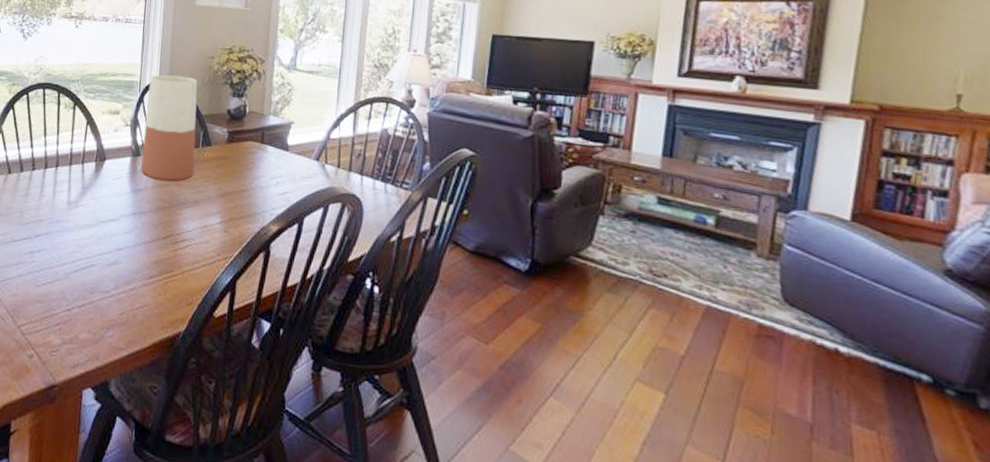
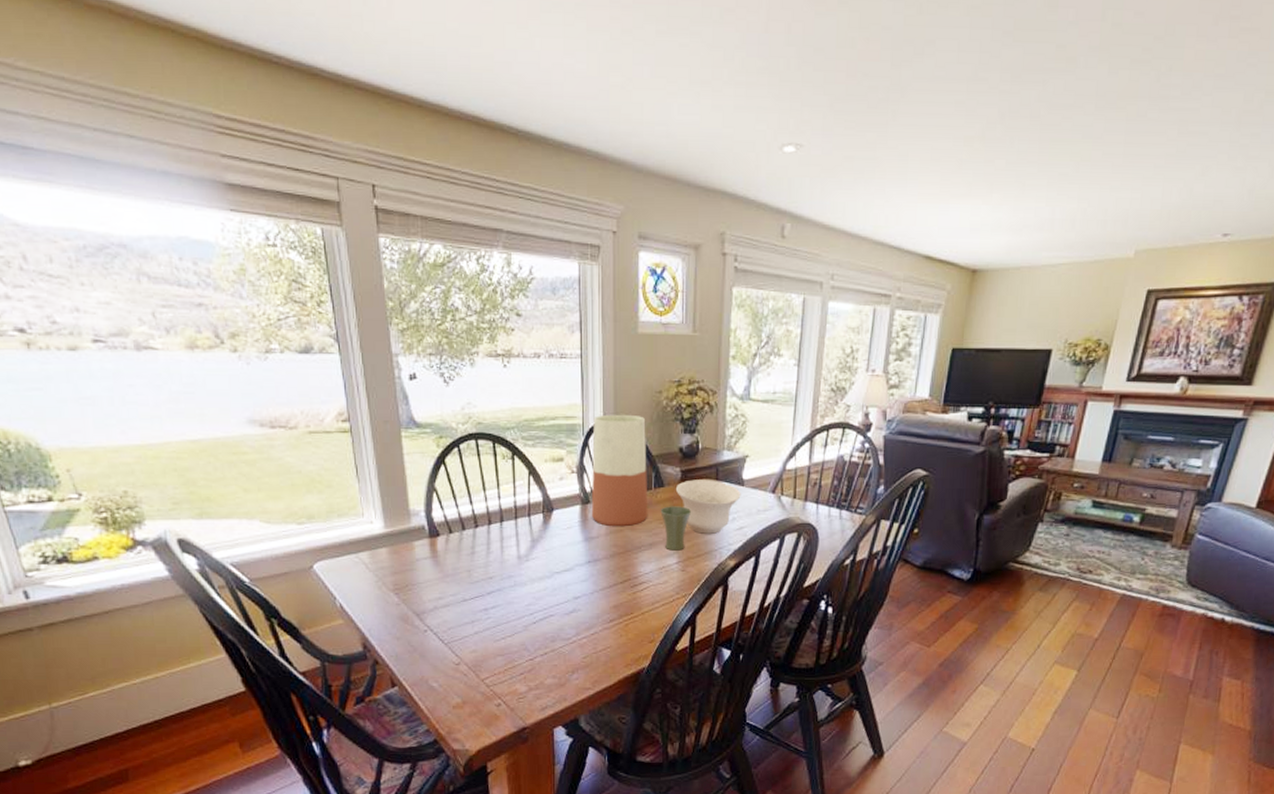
cup: none [206,165,237,211] -> present [660,506,692,551]
bowl: none [221,141,286,198] -> present [675,479,741,535]

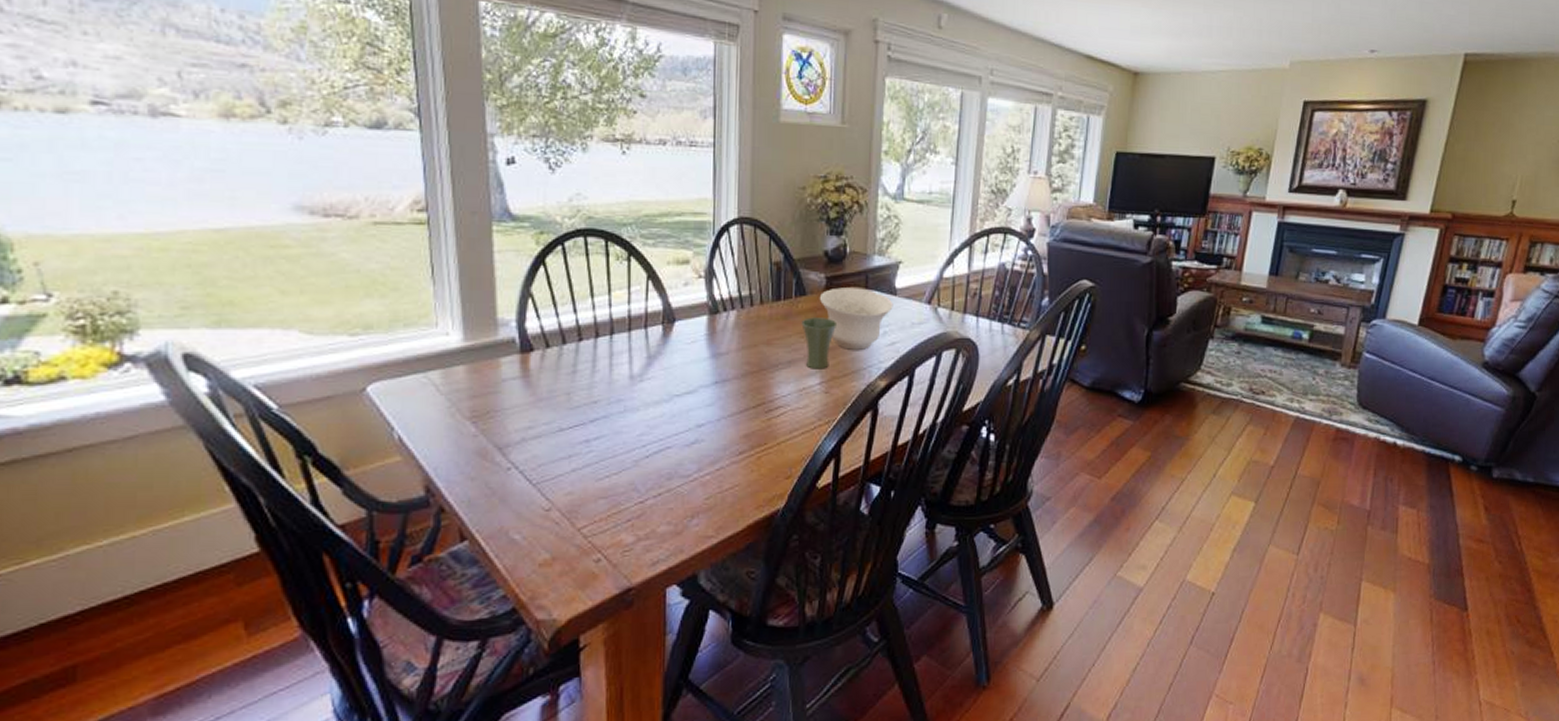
vase: present [591,414,648,527] -> none [720,211,788,341]

